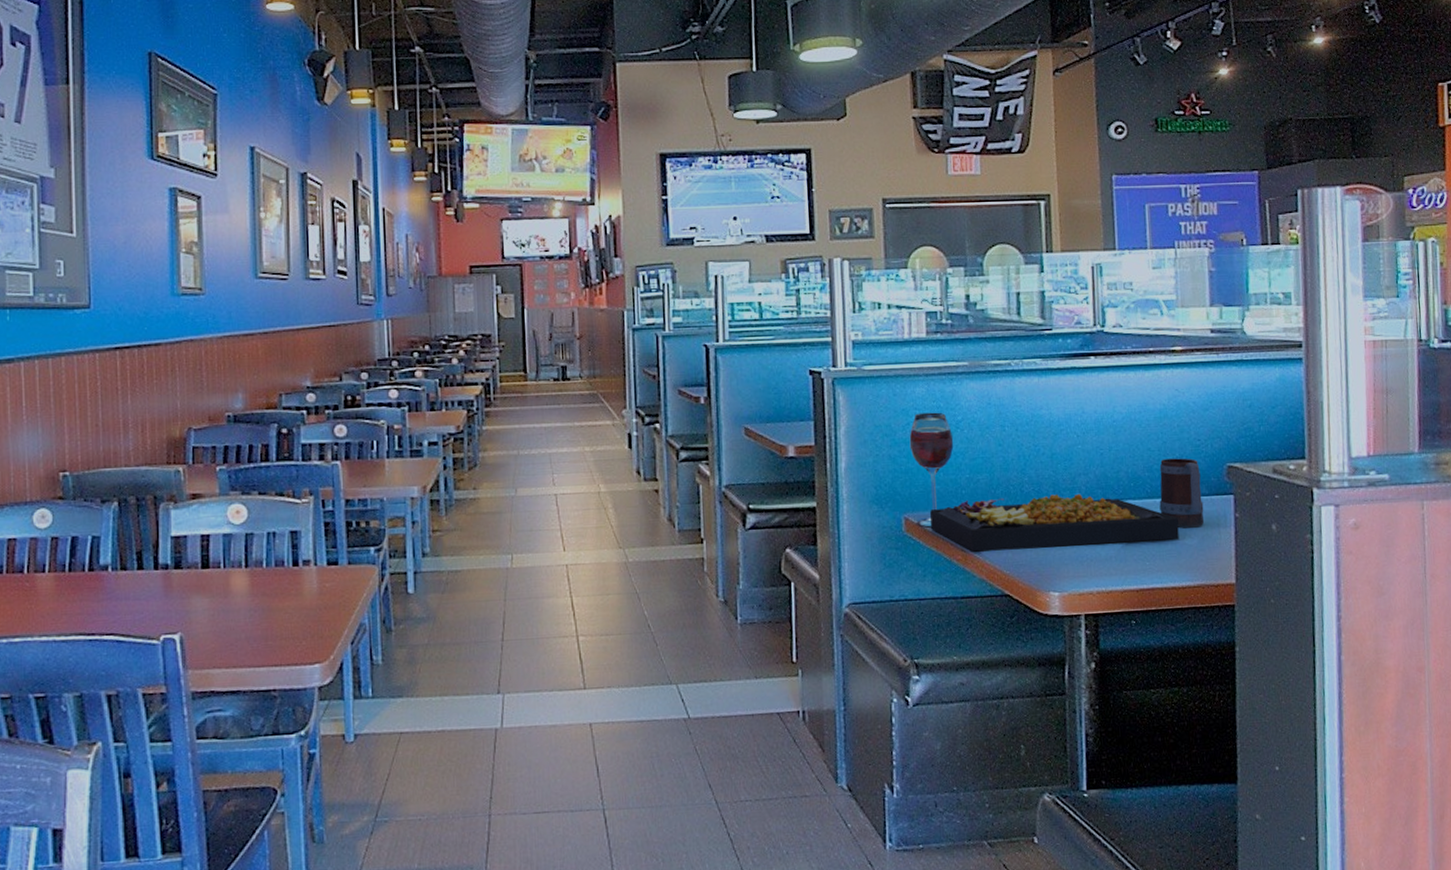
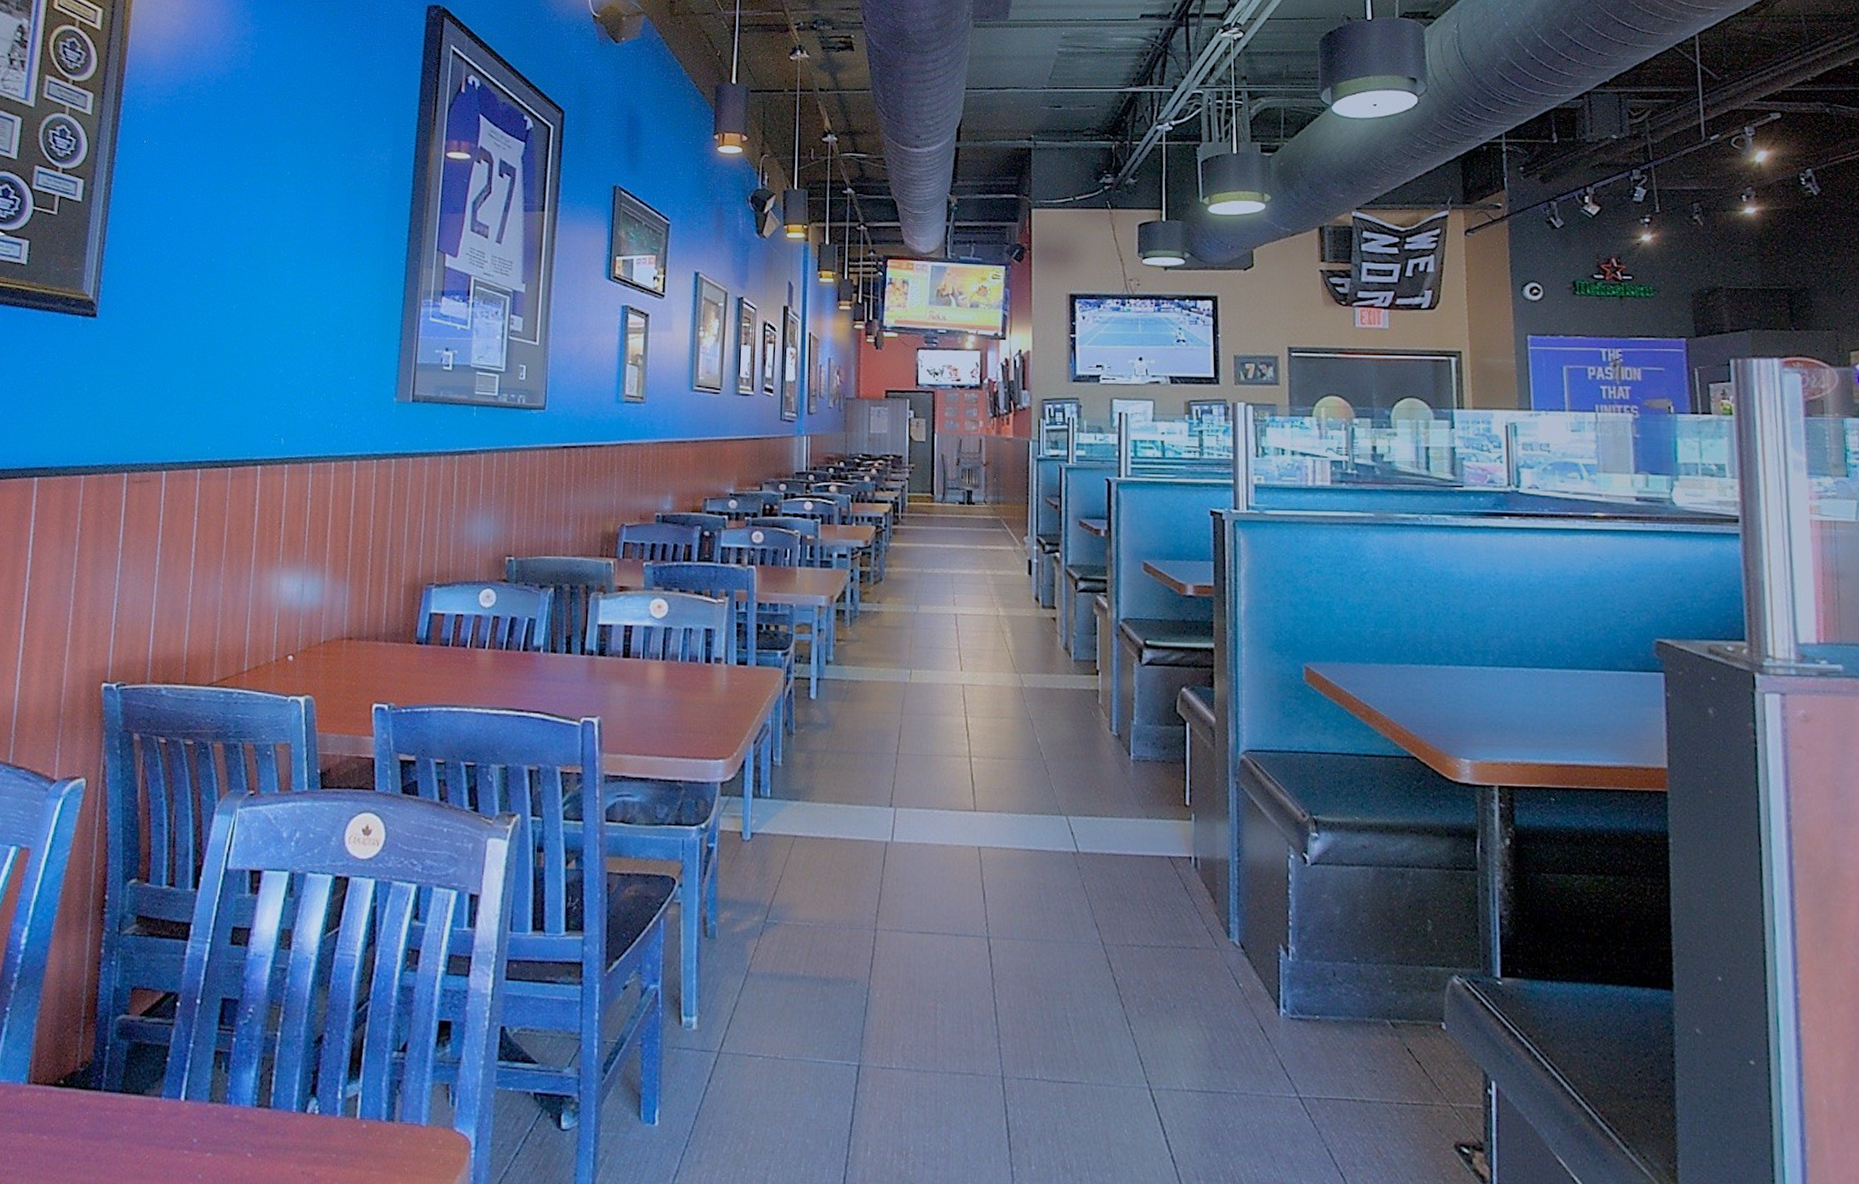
wineglass: present [909,412,954,527] -> none [1311,561,1358,679]
food platter: present [929,493,1179,552] -> none [1332,655,1603,715]
beer mug: present [1159,458,1204,528] -> none [1580,628,1631,704]

